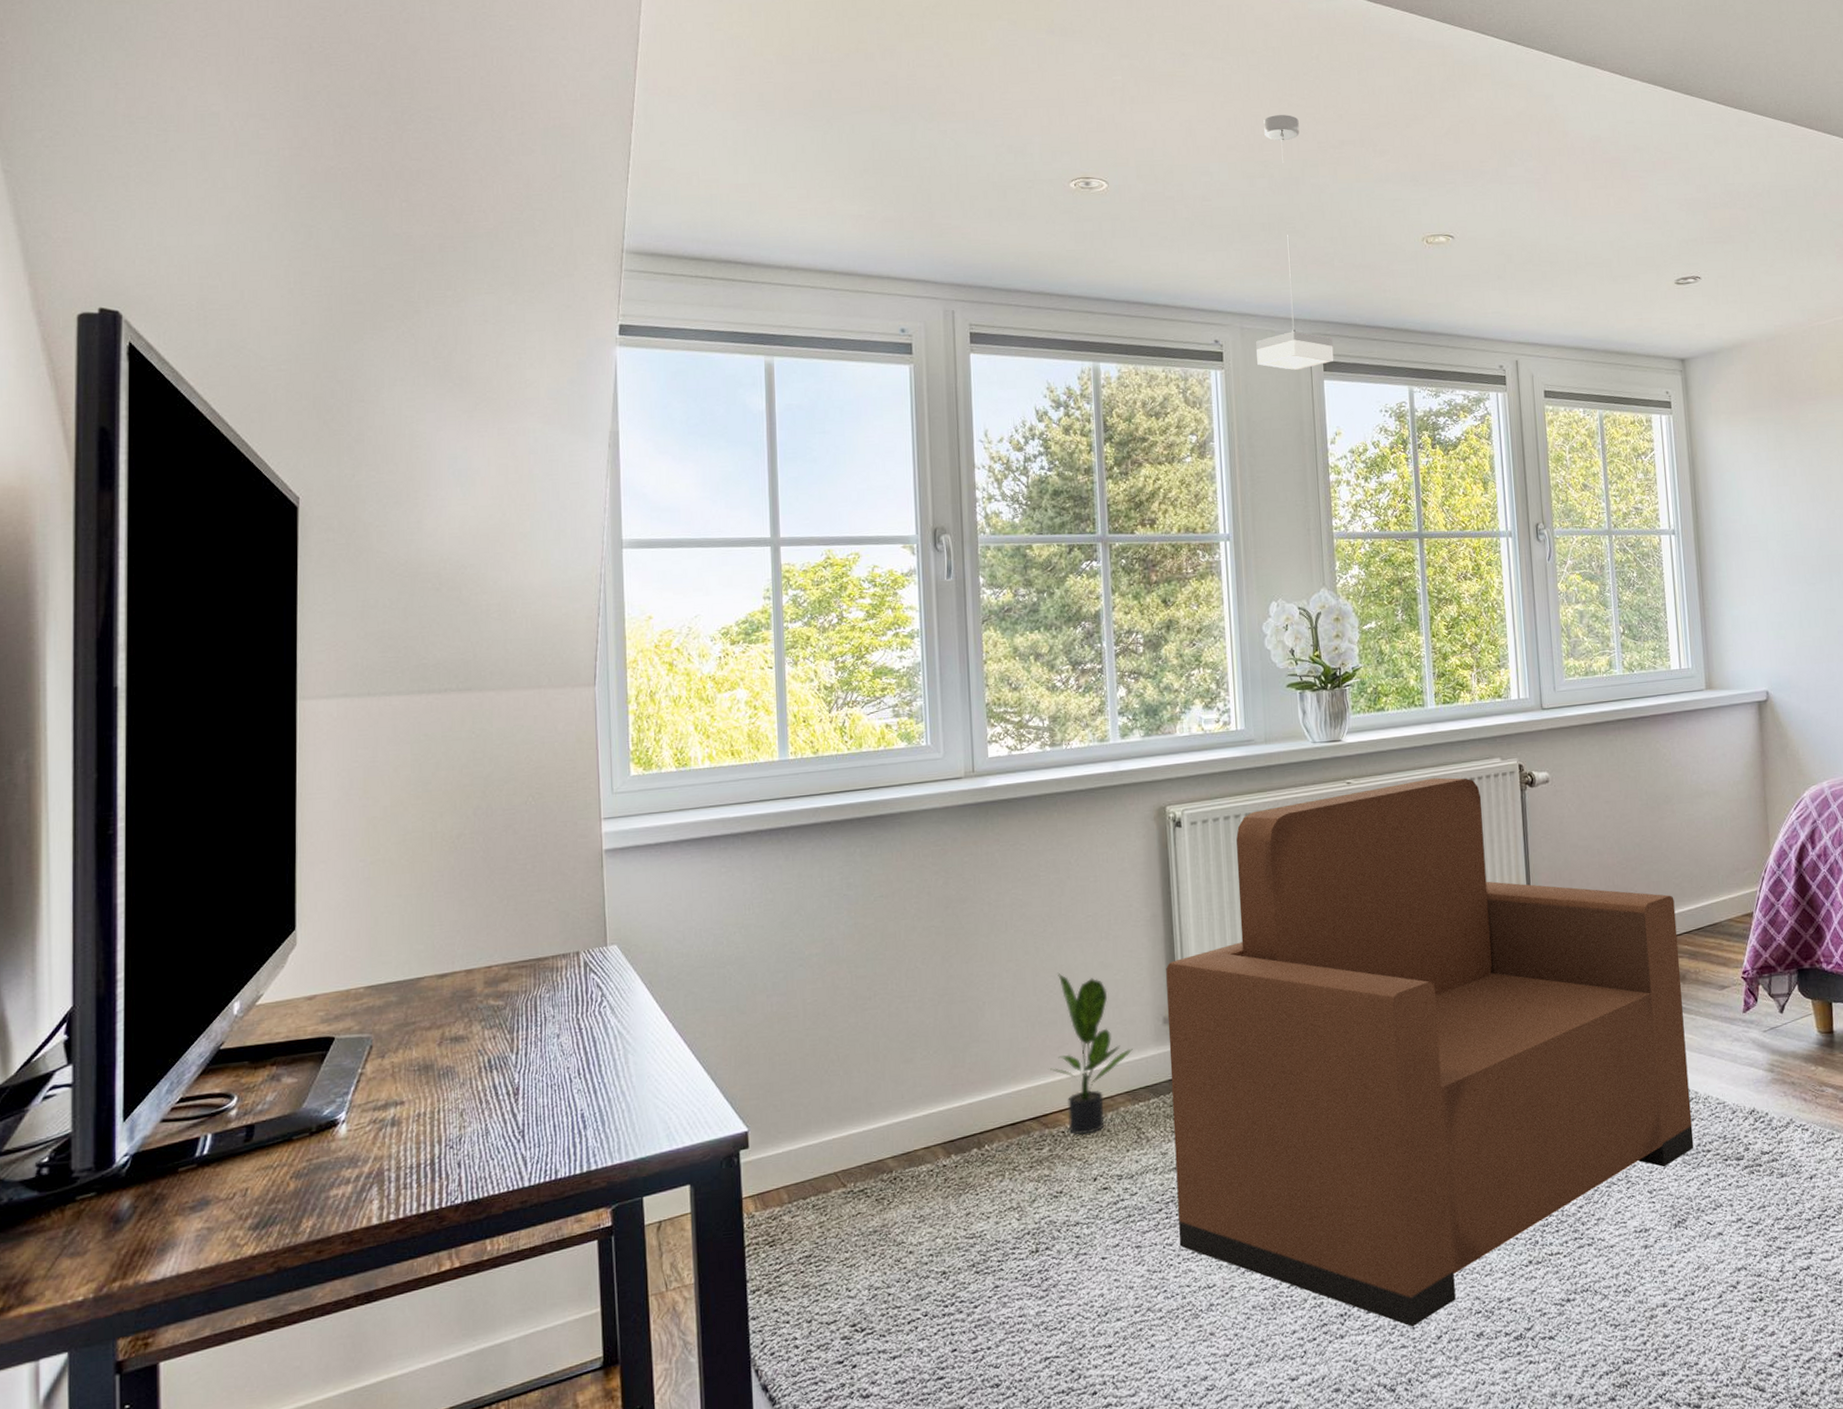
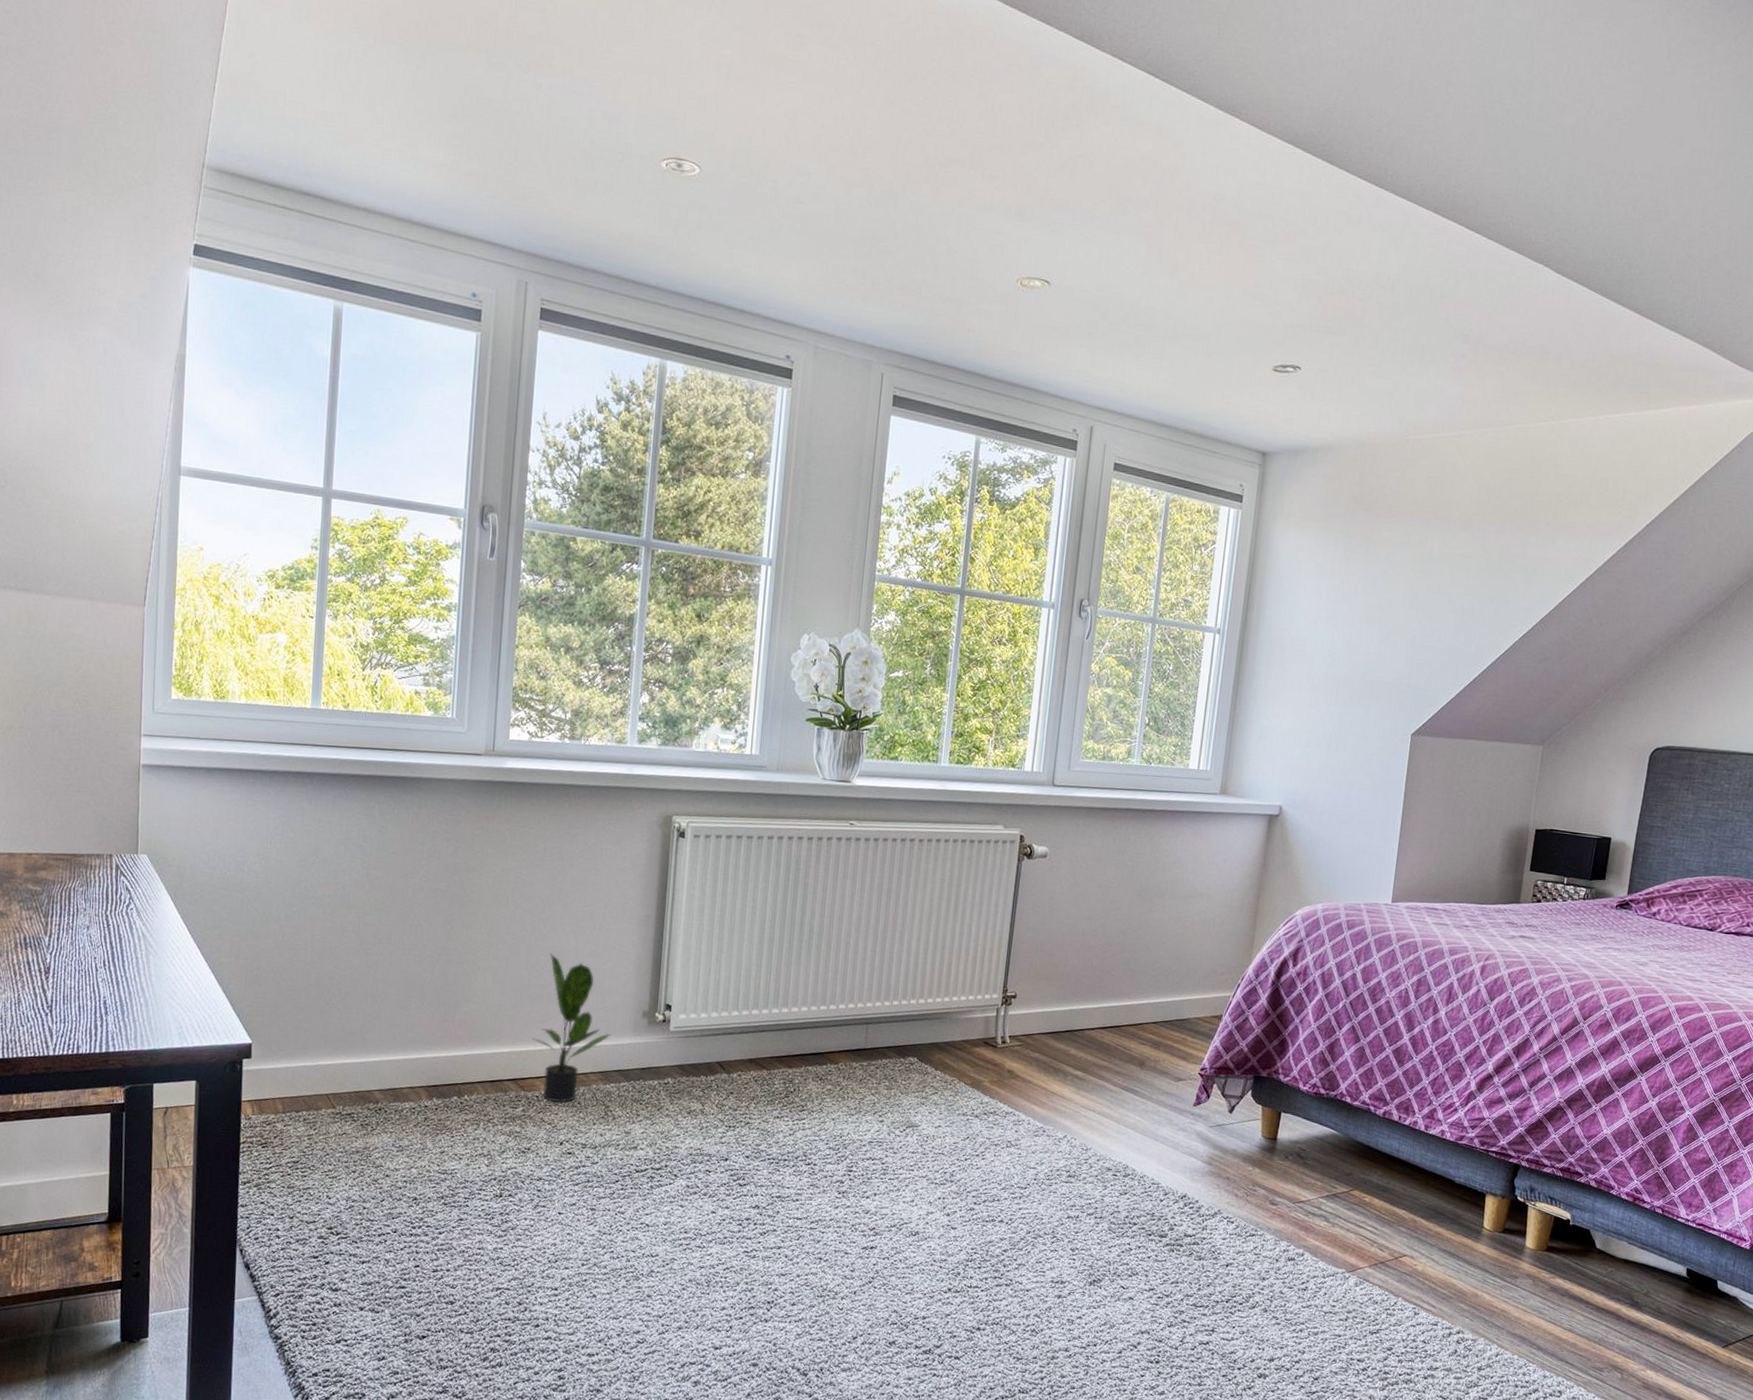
armchair: present [1166,777,1694,1327] -> none [630,833,1148,1325]
pendant lamp: present [1256,115,1334,371] -> none [826,119,909,401]

